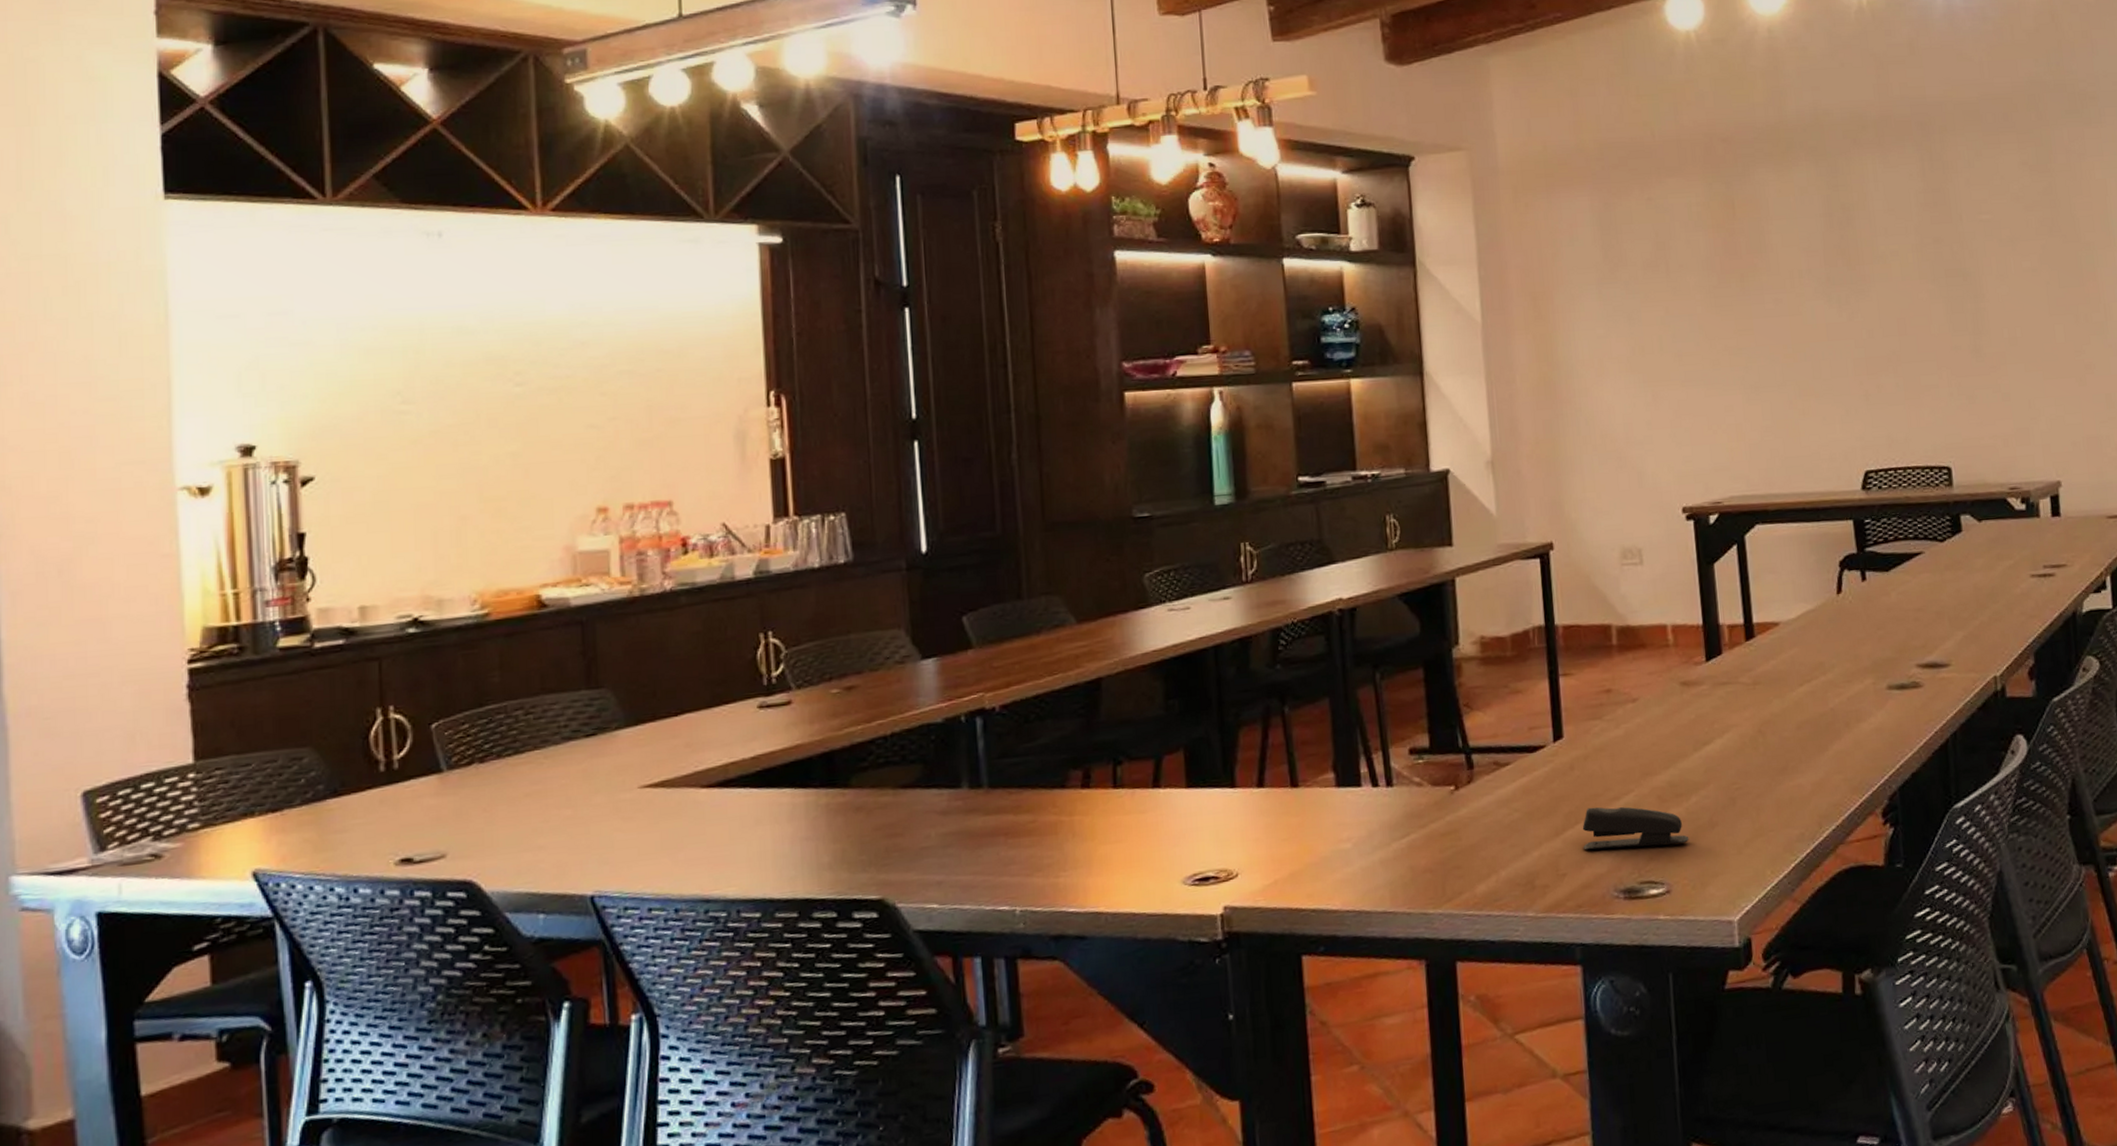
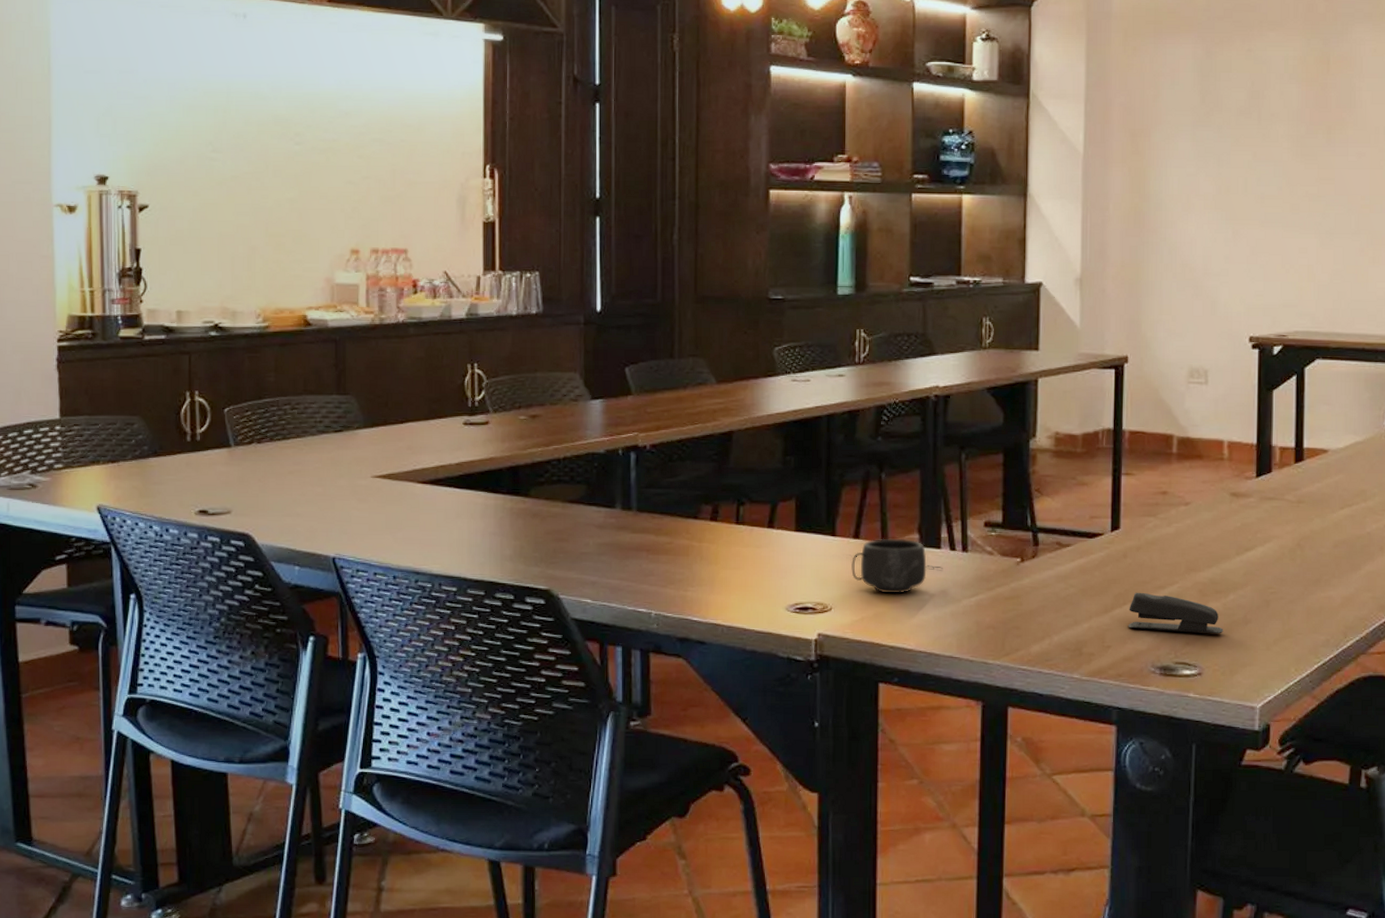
mug: none [1257,780,1347,848] -> present [851,538,927,594]

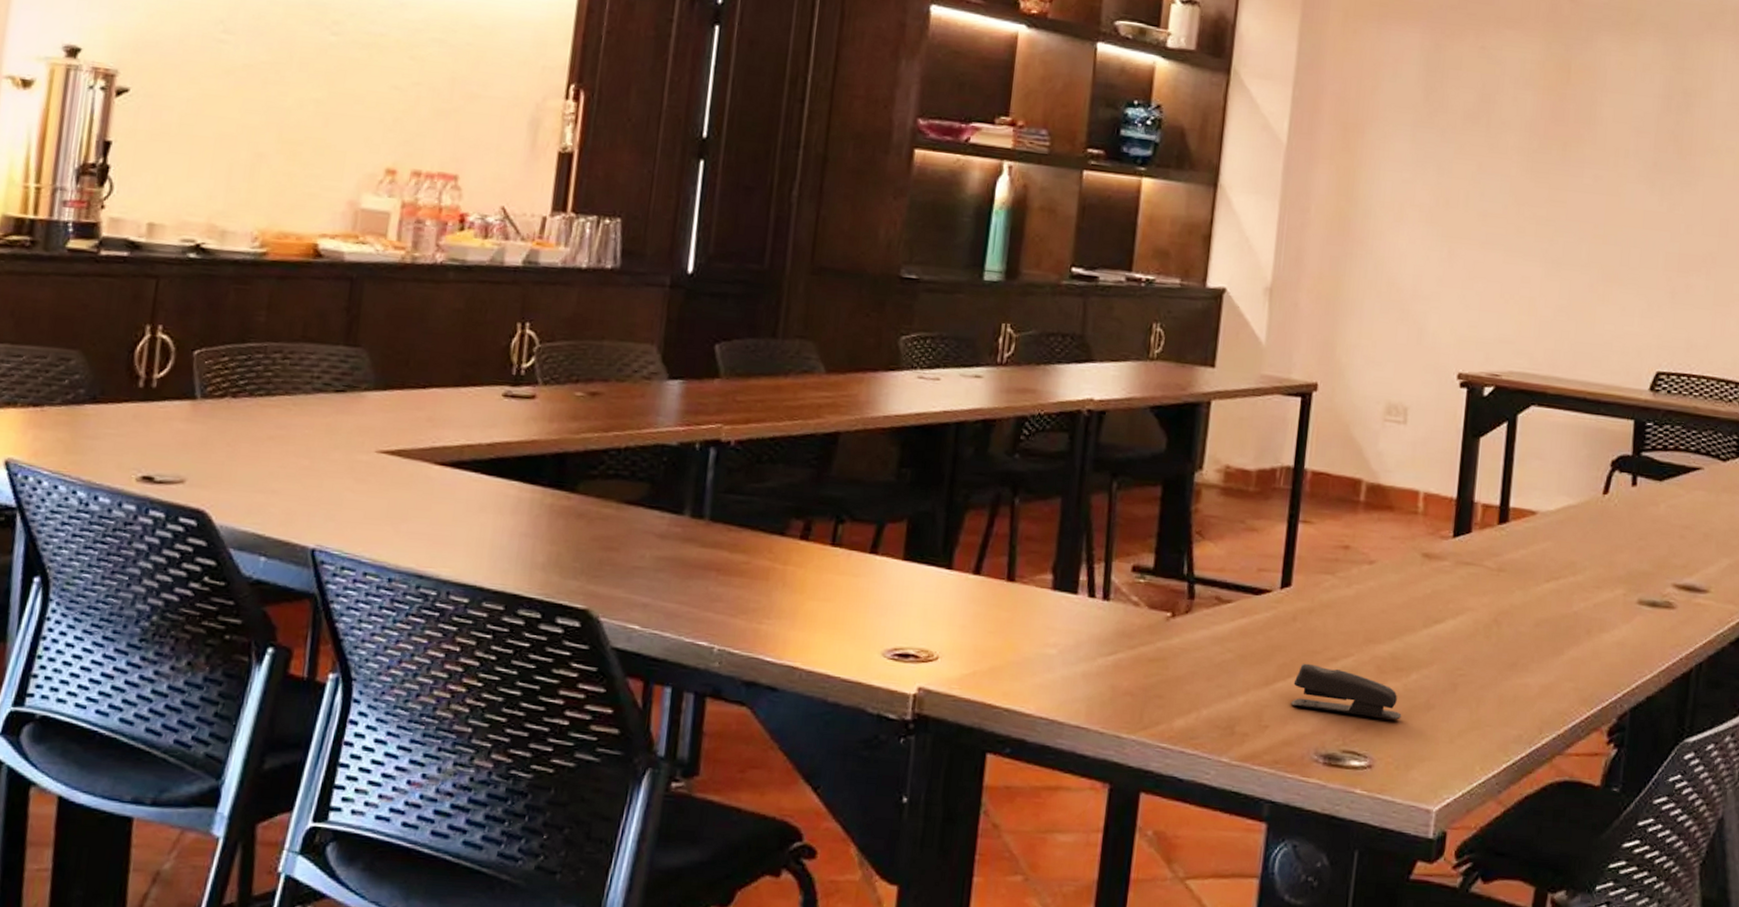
mug: present [851,538,927,594] -> none [967,576,1059,645]

